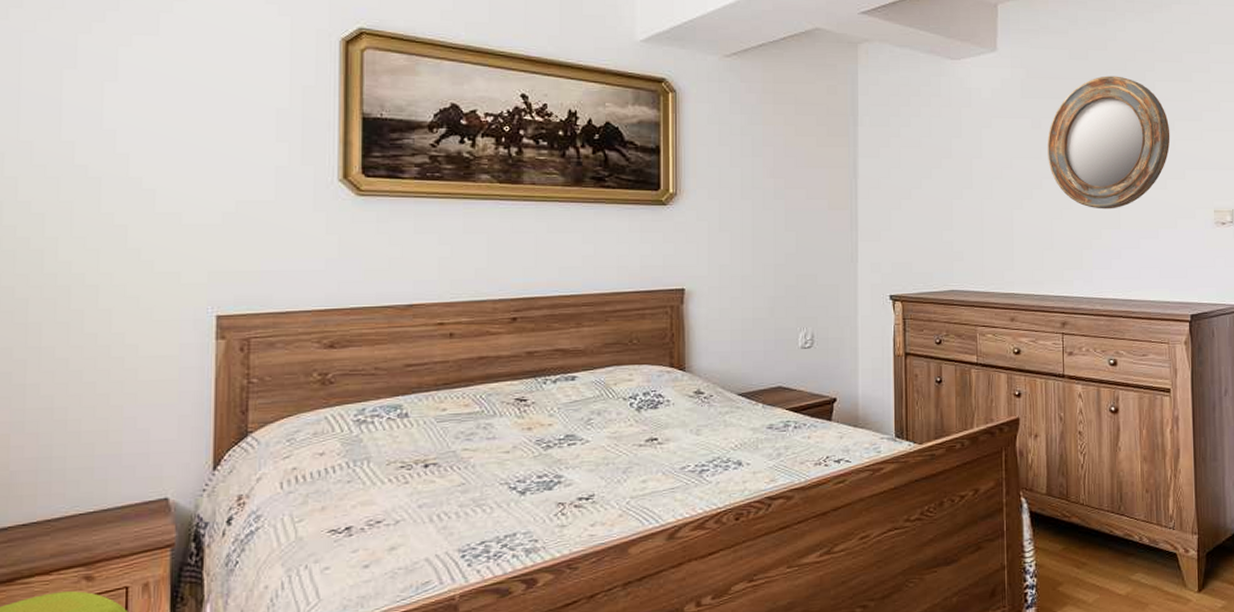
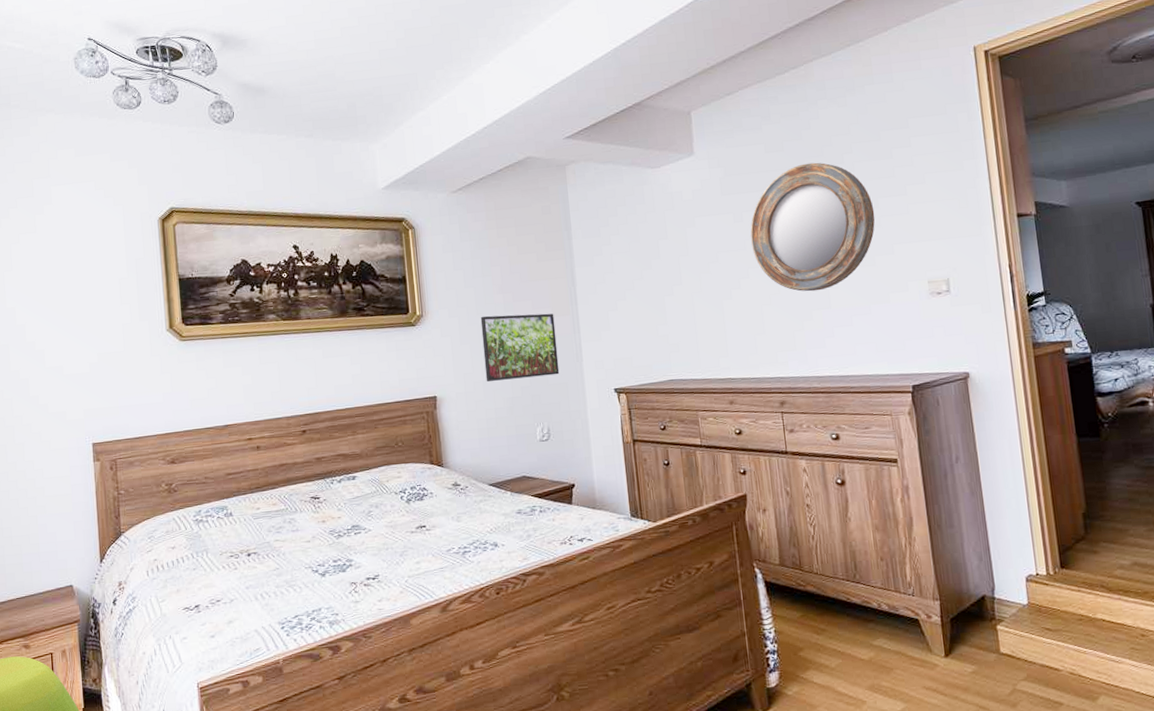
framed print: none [745,201,831,278] -> present [480,313,560,382]

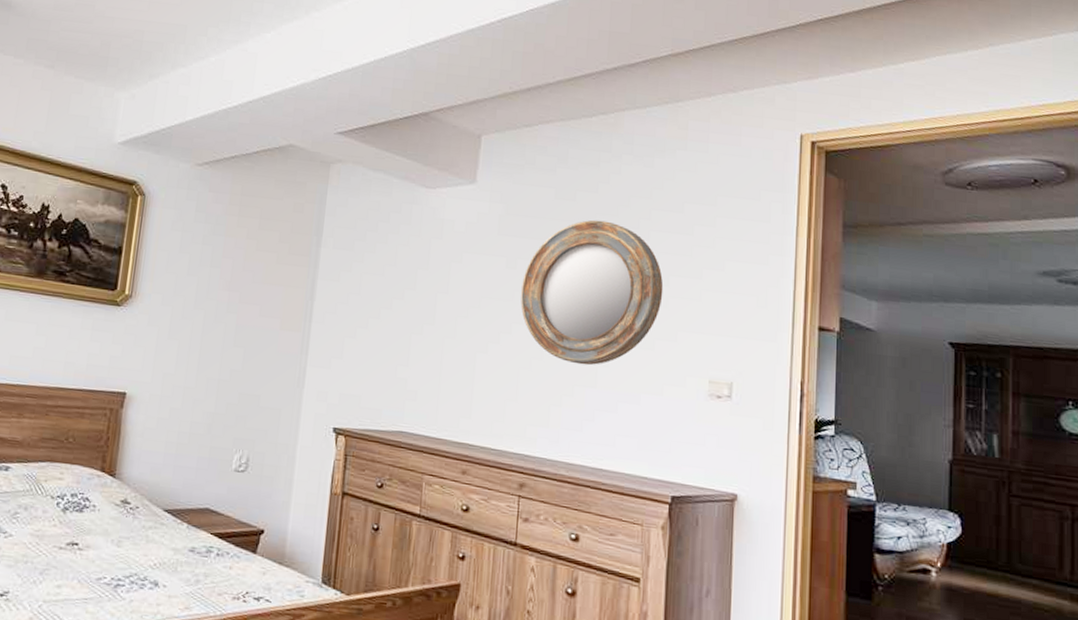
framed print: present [480,313,560,382] -> none [188,311,283,398]

